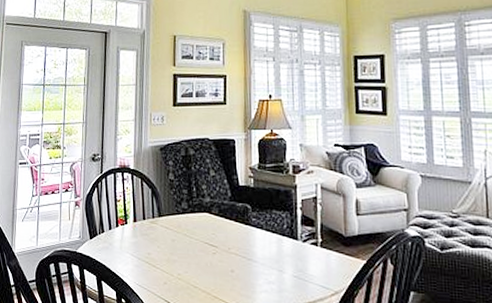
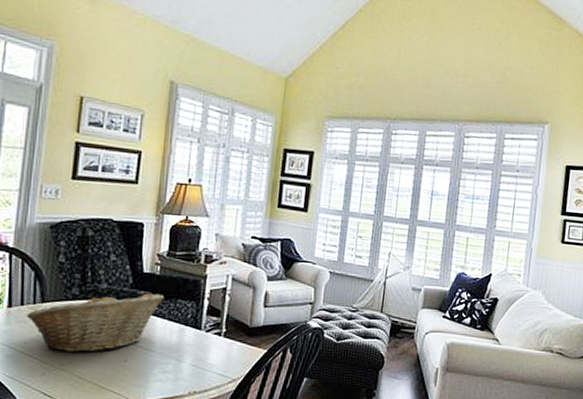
fruit basket: none [148,205,260,263] -> present [27,293,164,353]

